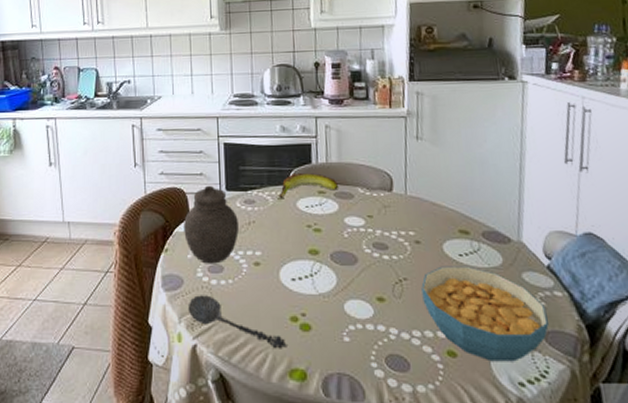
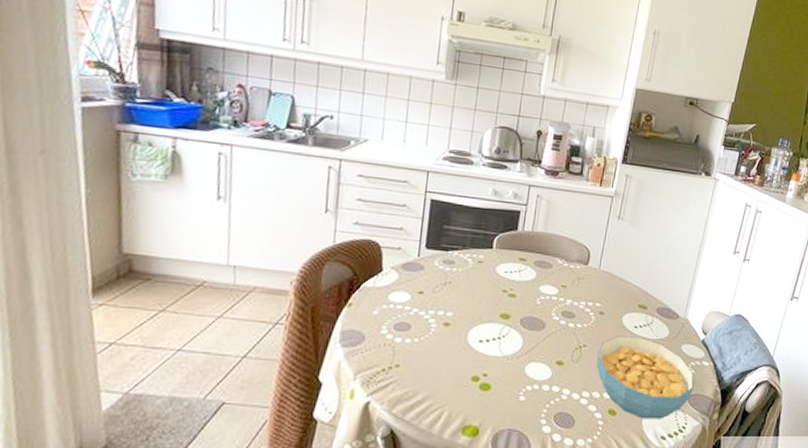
jar: present [184,185,240,264] -> none [372,241,435,322]
spoon: present [187,295,287,349] -> none [365,352,464,407]
banana: present [278,173,338,198] -> none [479,239,539,261]

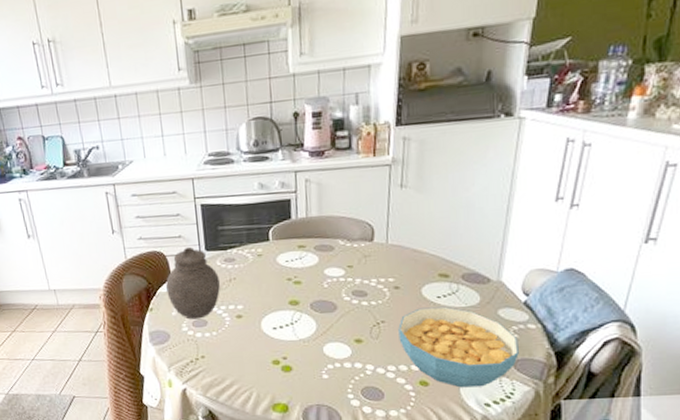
jar: none [372,241,435,322] -> present [166,246,221,320]

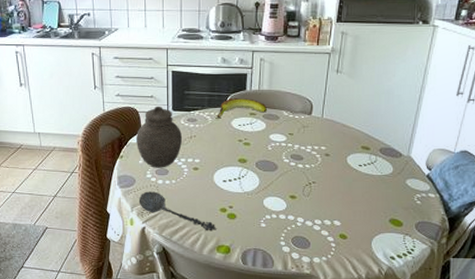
spoon: none [175,346,270,388] -> present [138,191,217,231]
banana: none [258,228,318,255] -> present [217,98,267,118]
cereal bowl: present [398,306,519,388] -> none [326,173,420,243]

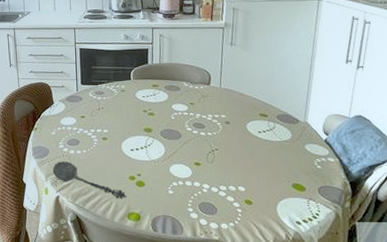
jar: present [136,106,183,168] -> none [49,80,92,139]
banana: present [217,98,267,118] -> none [122,71,168,90]

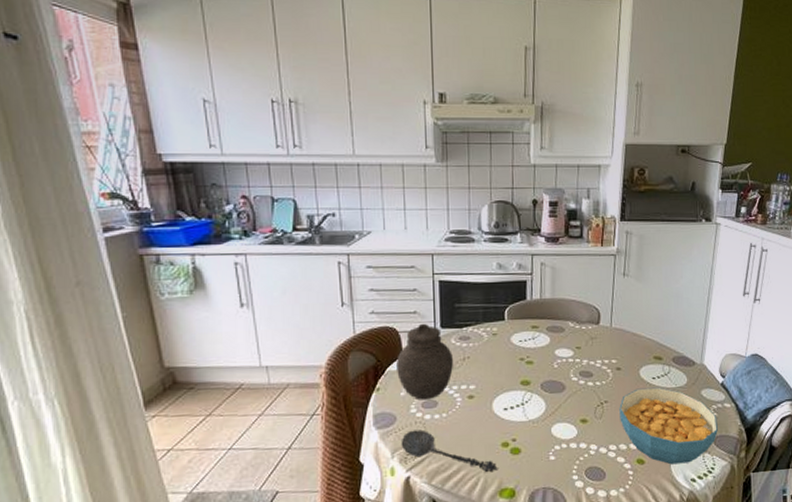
jar: none [49,80,92,139] -> present [396,323,454,400]
cereal bowl: none [228,140,322,207] -> present [619,387,718,465]

